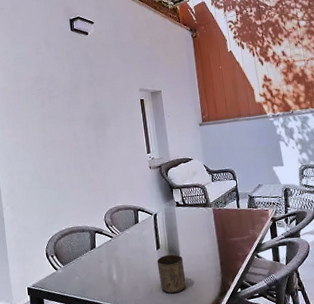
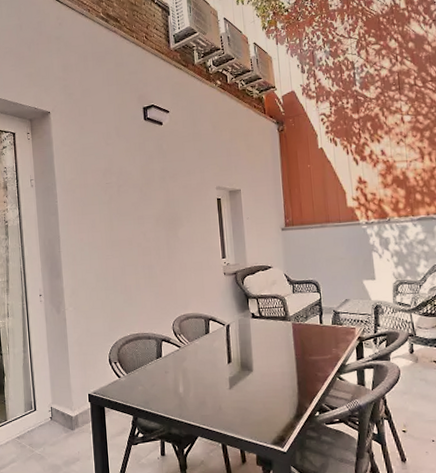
cup: present [157,254,187,294] -> none [227,370,259,412]

